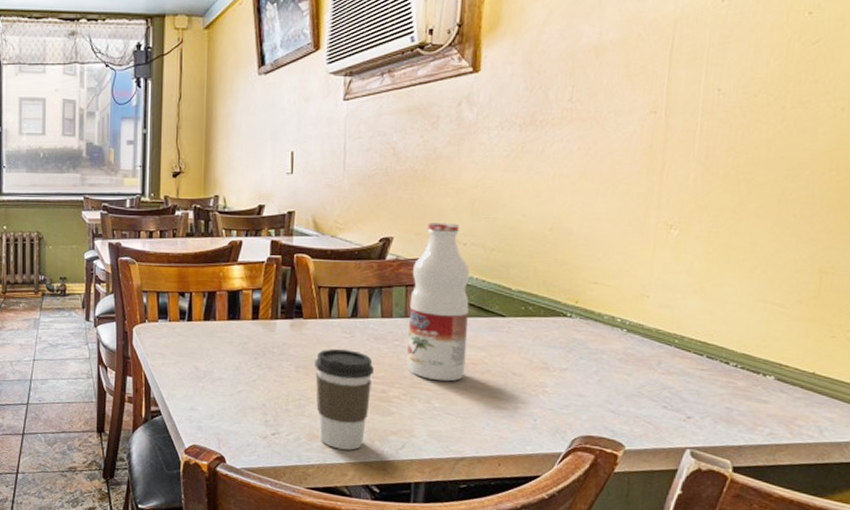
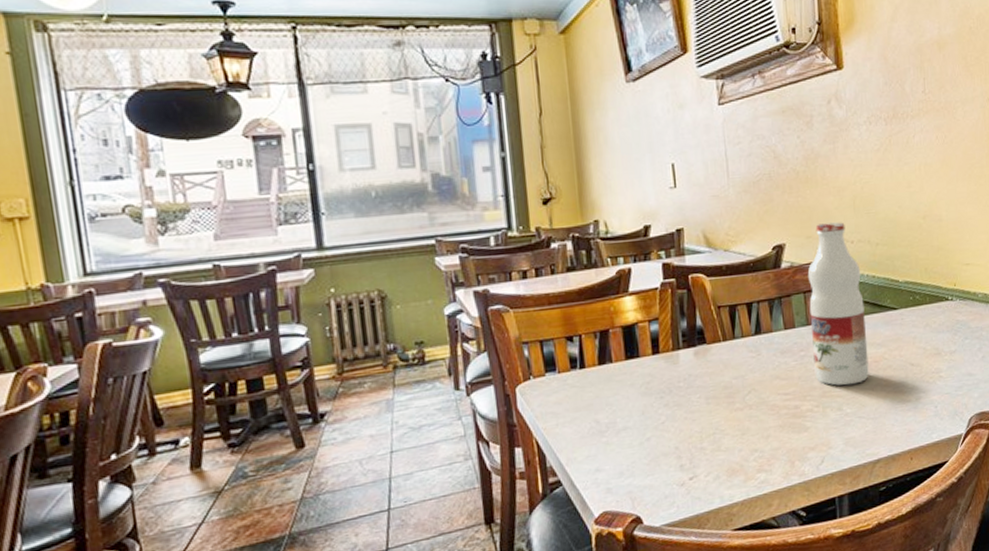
coffee cup: present [314,349,374,450] -> none [724,369,785,480]

